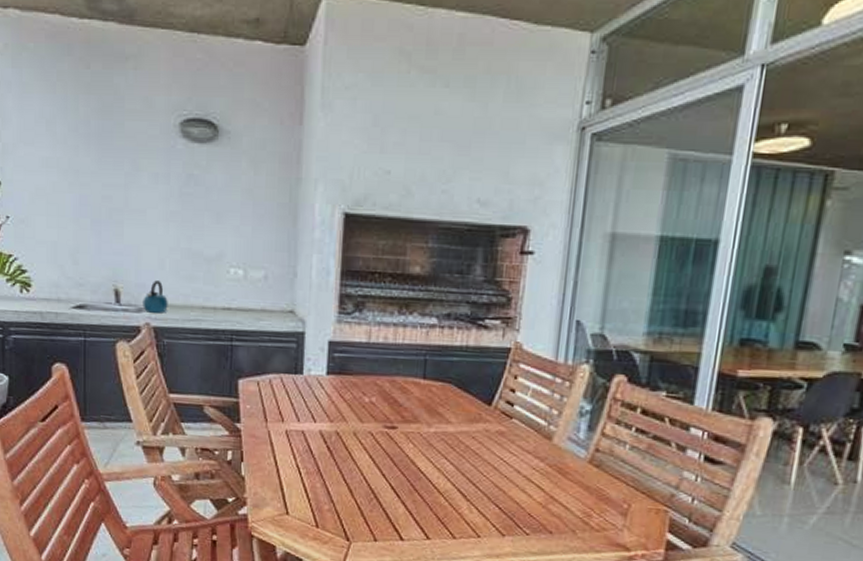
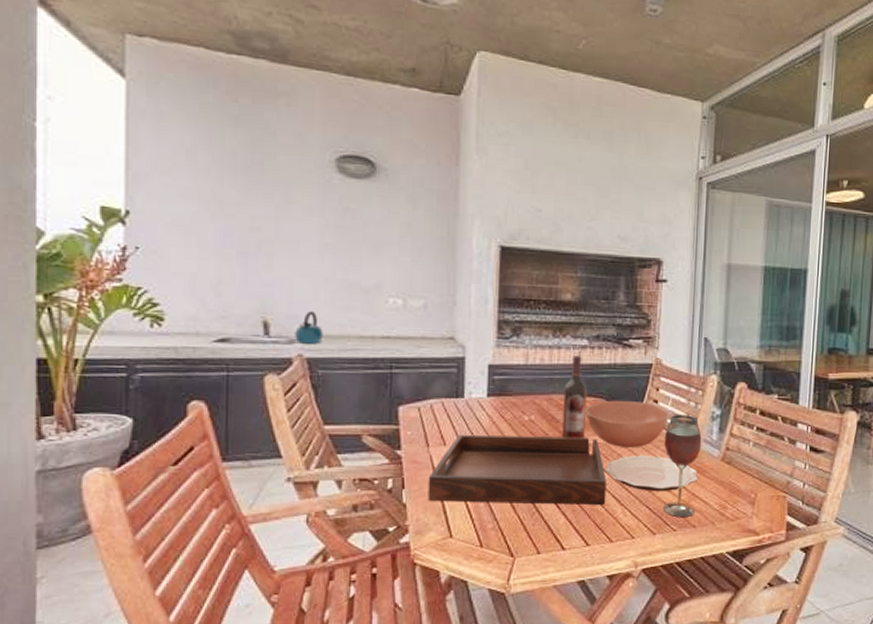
serving tray: none [265,411,452,498] -> present [428,434,607,505]
wine bottle: none [403,335,434,426] -> present [561,356,587,438]
bowl: none [431,386,528,440] -> present [585,400,669,447]
plate: none [450,448,559,491] -> present [604,455,698,491]
wineglass: none [515,407,567,522] -> present [663,415,702,518]

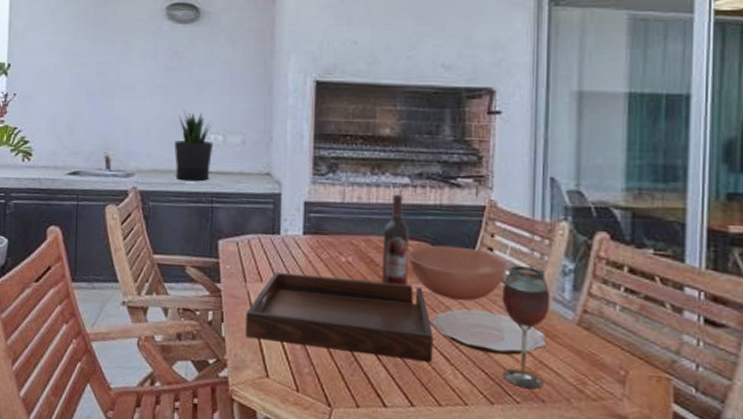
kettle: present [295,311,323,344] -> none [130,147,154,178]
planter: none [347,272,393,347] -> present [174,110,214,182]

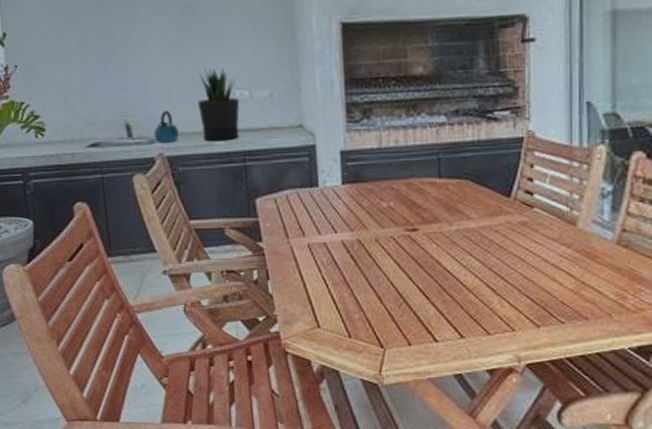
kettle: none [130,147,154,178] -> present [154,111,179,143]
serving tray: present [245,271,433,362] -> none [291,222,479,295]
wine bottle: present [381,195,409,285] -> none [423,134,450,224]
bowl: present [408,245,508,301] -> none [449,180,548,232]
plate: present [430,309,546,356] -> none [475,240,587,280]
wineglass: present [502,266,551,390] -> none [543,193,590,309]

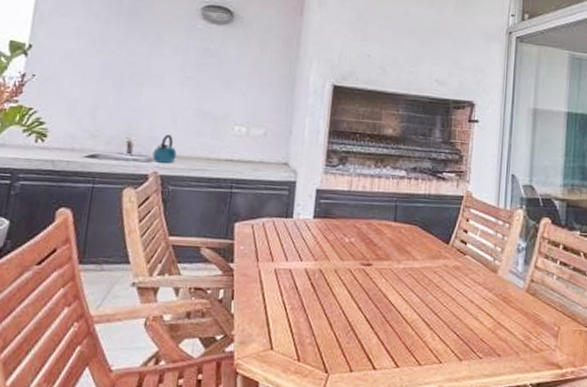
planter: present [197,67,240,142] -> none [197,102,237,169]

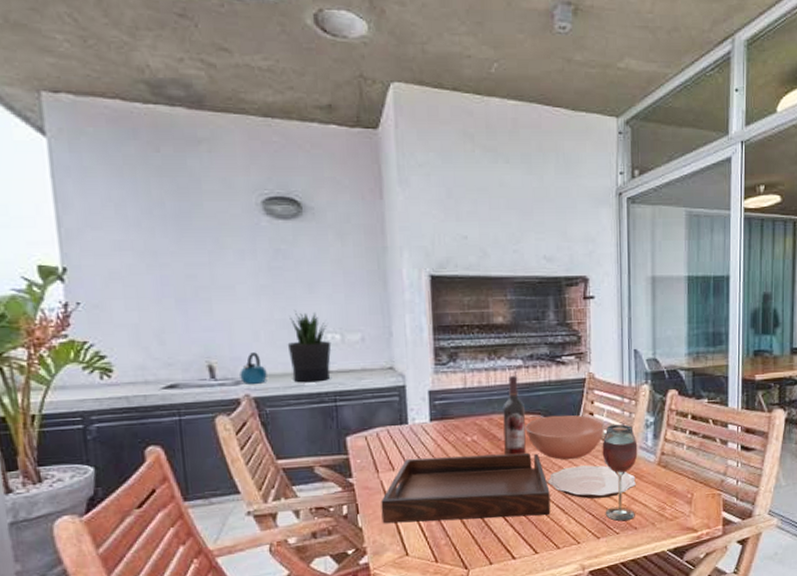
planter: none [197,102,237,169] -> present [287,311,332,383]
serving tray: none [253,251,418,328] -> present [381,452,551,523]
wine bottle: none [377,185,403,262] -> present [503,376,526,455]
bowl: none [401,227,478,274] -> present [525,414,605,460]
plate: none [416,282,504,319] -> present [547,465,636,499]
wineglass: none [469,245,508,346] -> present [602,424,638,522]

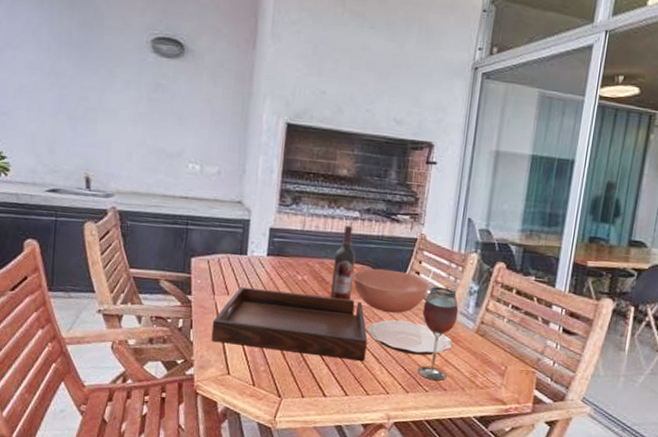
kettle: present [240,352,267,384] -> none [110,171,133,199]
planter: present [287,311,332,383] -> none [153,139,191,206]

